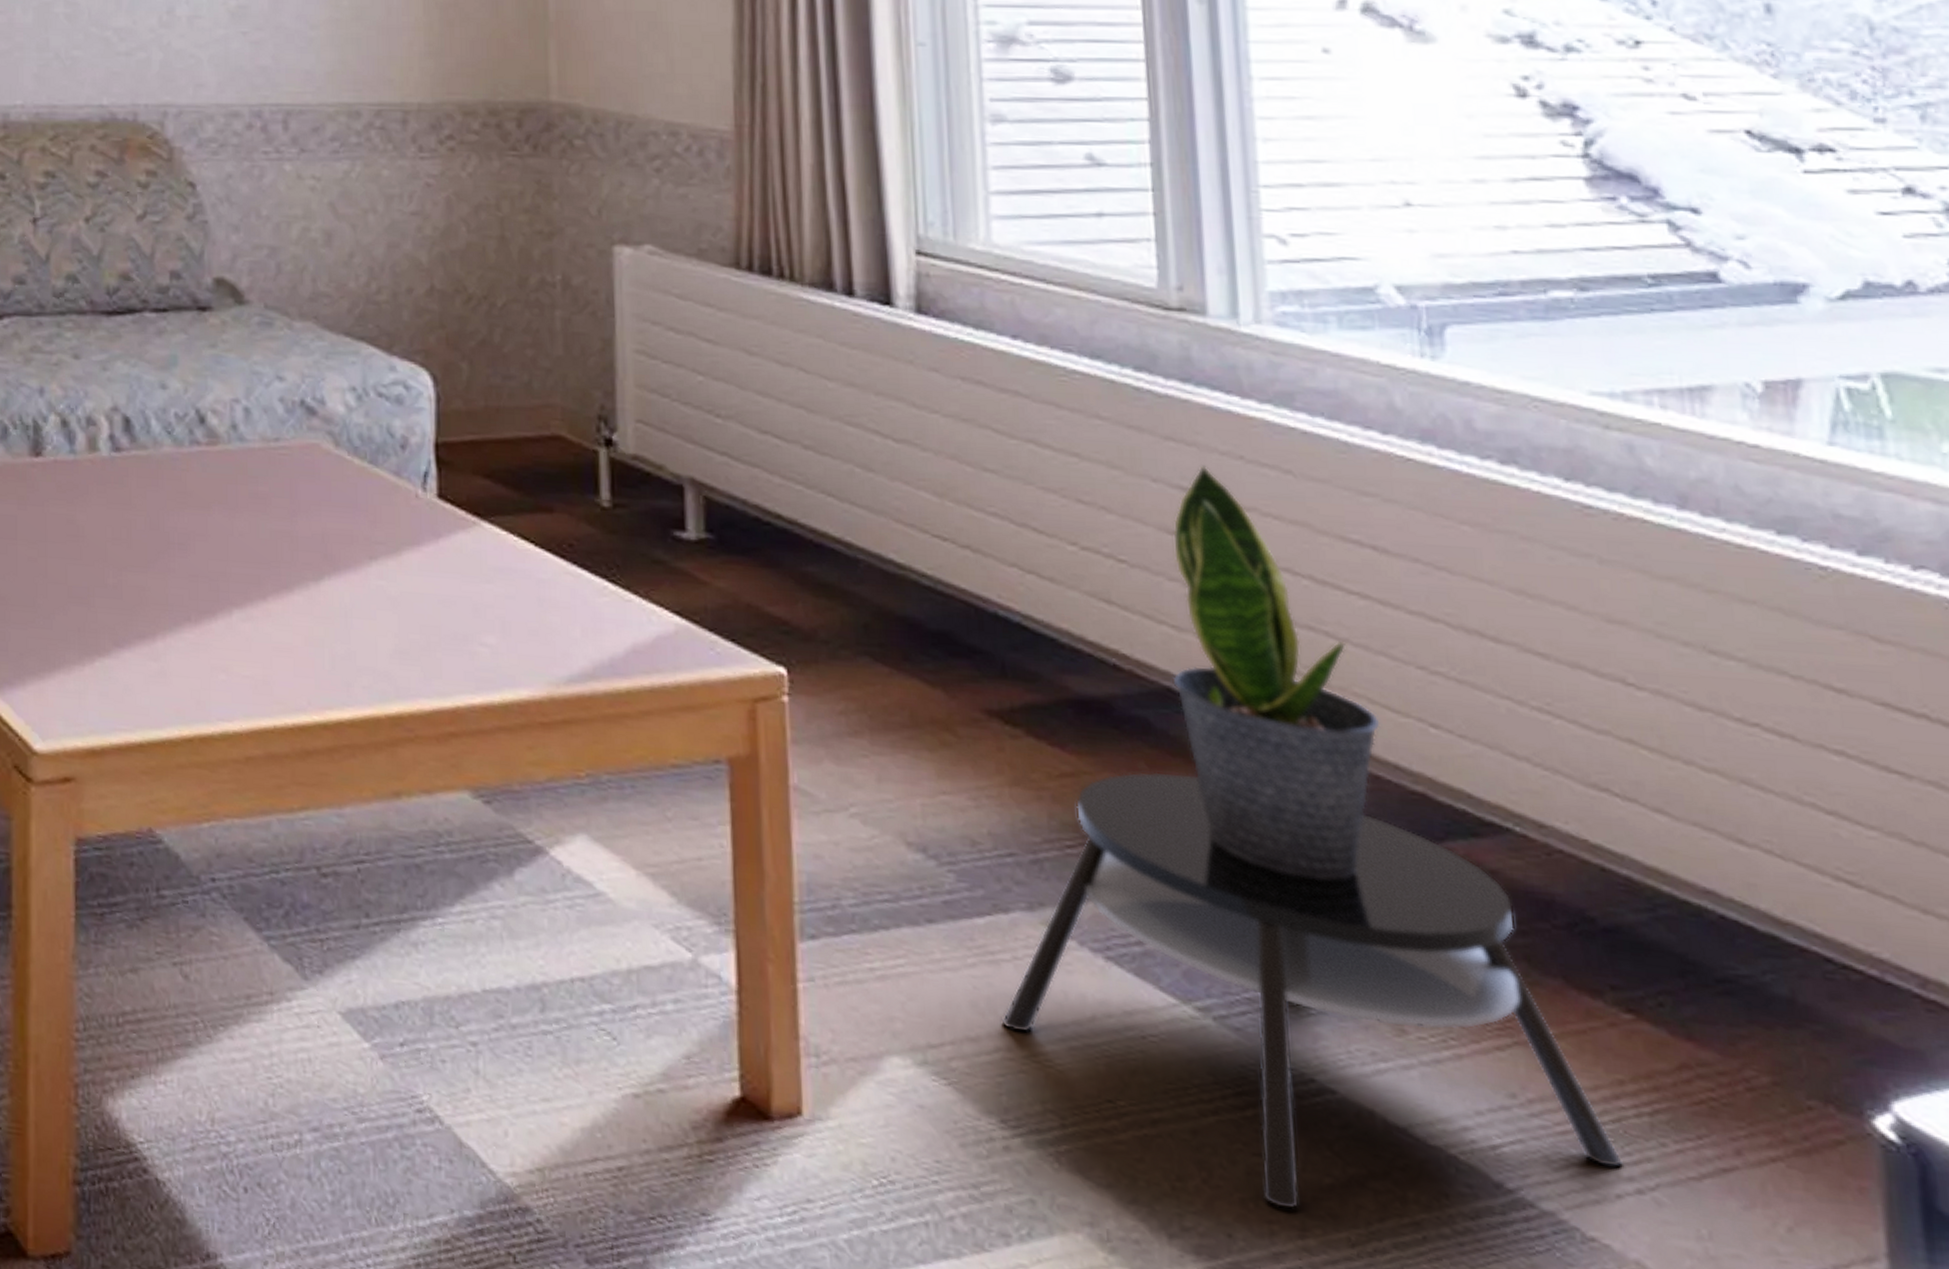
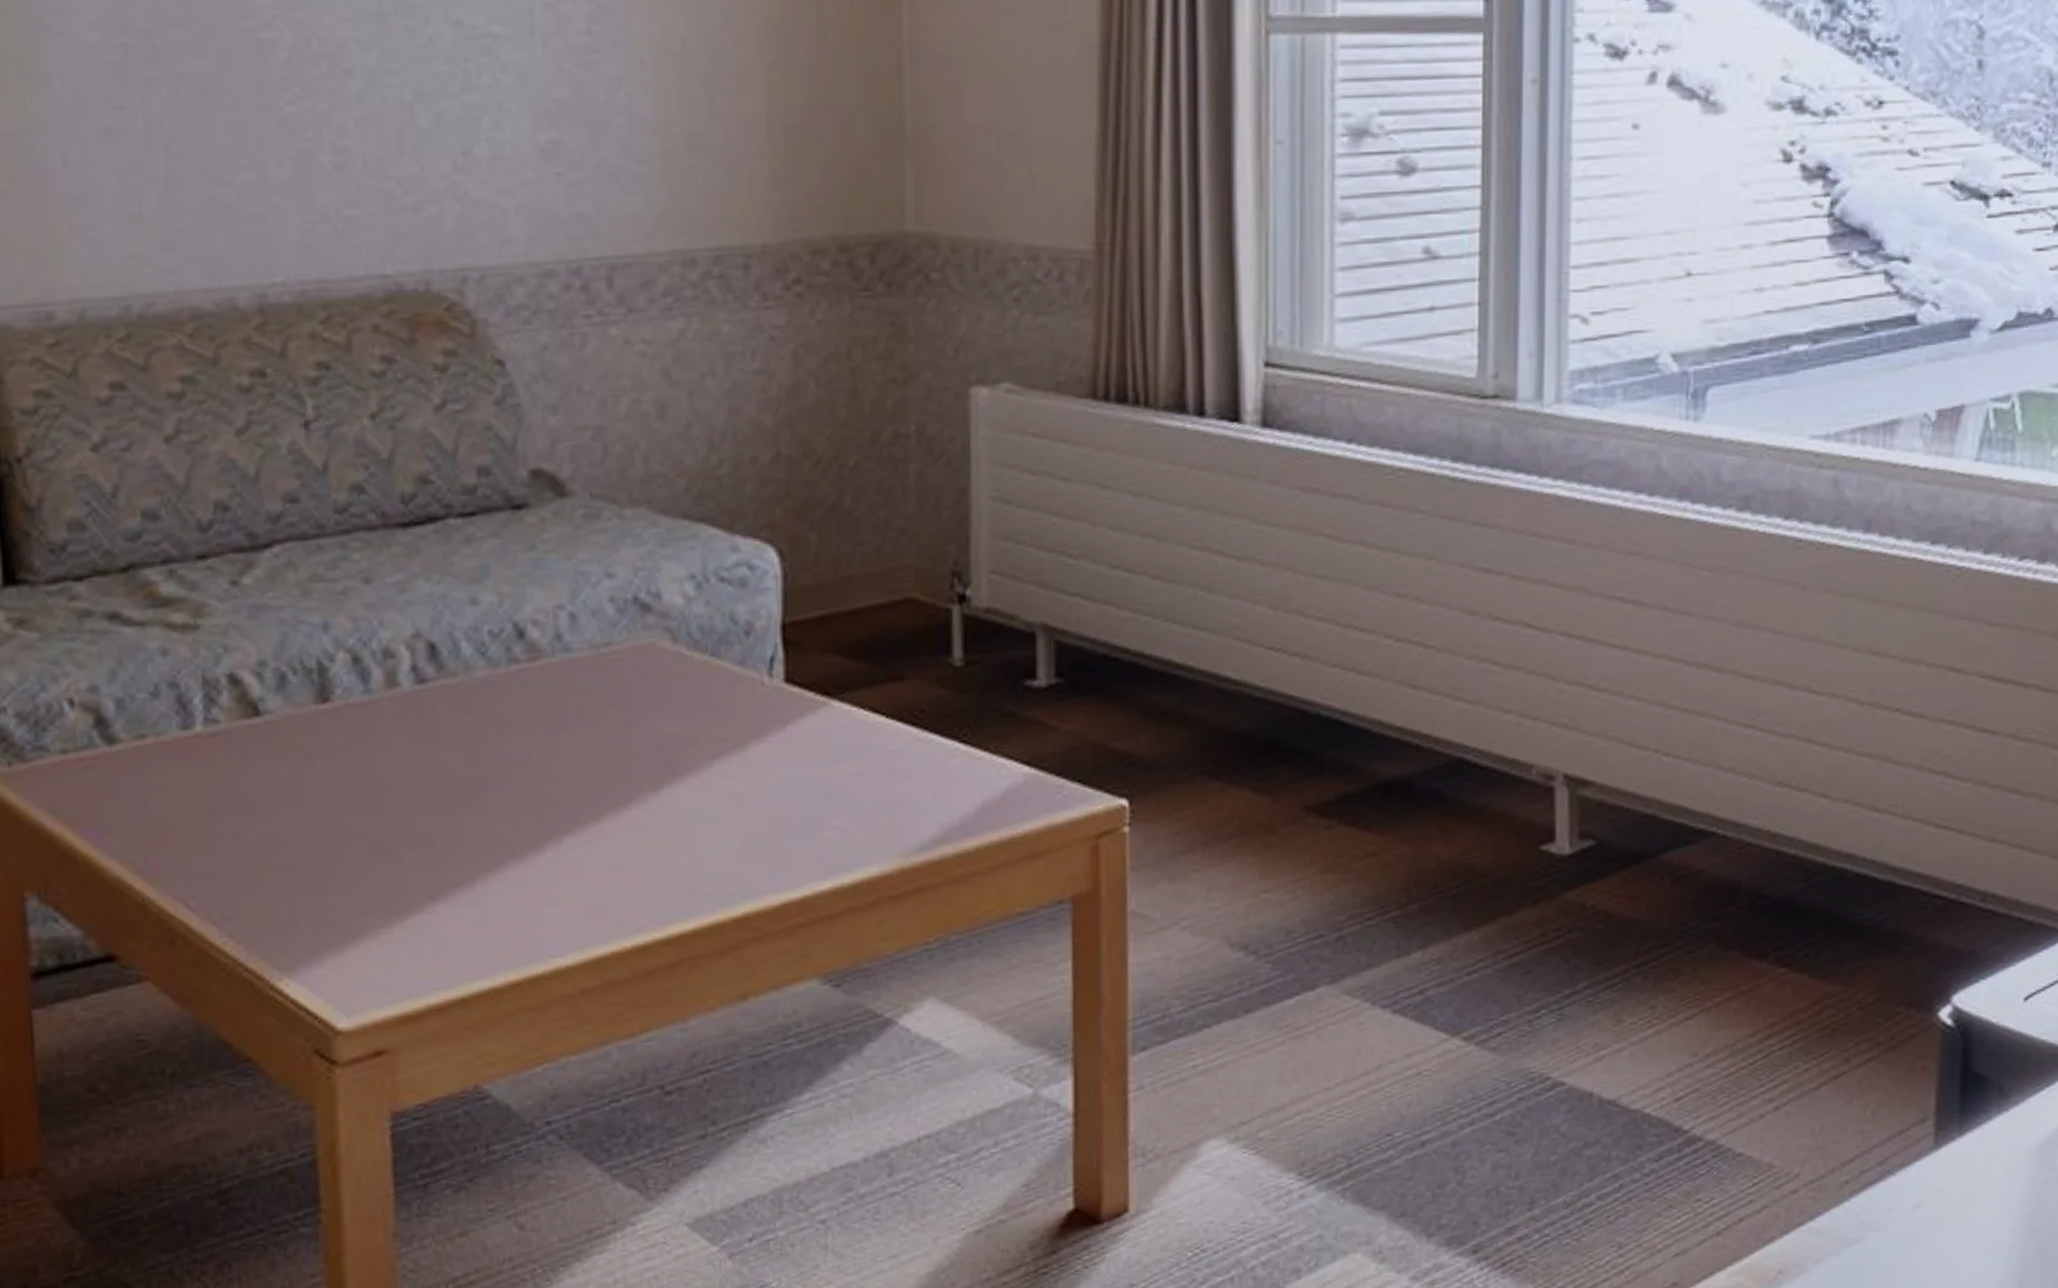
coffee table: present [1001,771,1623,1210] -> none [1303,833,1767,1191]
potted plant: present [1172,464,1381,879] -> none [1464,545,1626,906]

